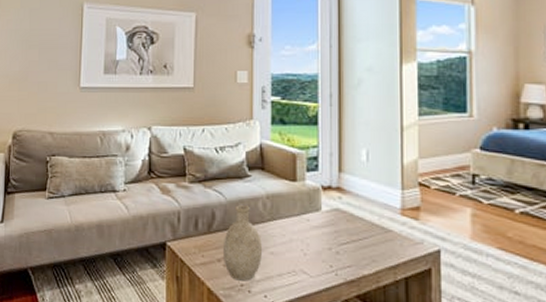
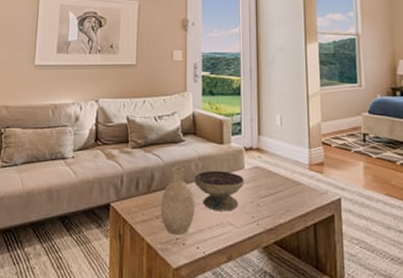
decorative bowl: none [260,210,322,258] -> present [193,170,245,211]

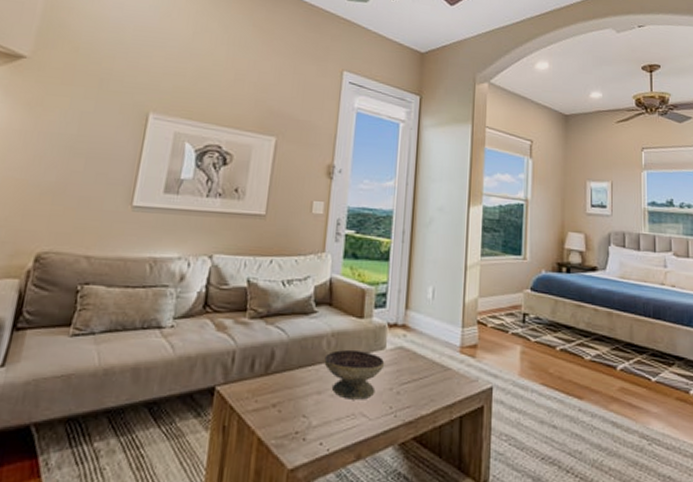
decorative vase: present [160,166,194,235] -> none [279,342,323,428]

